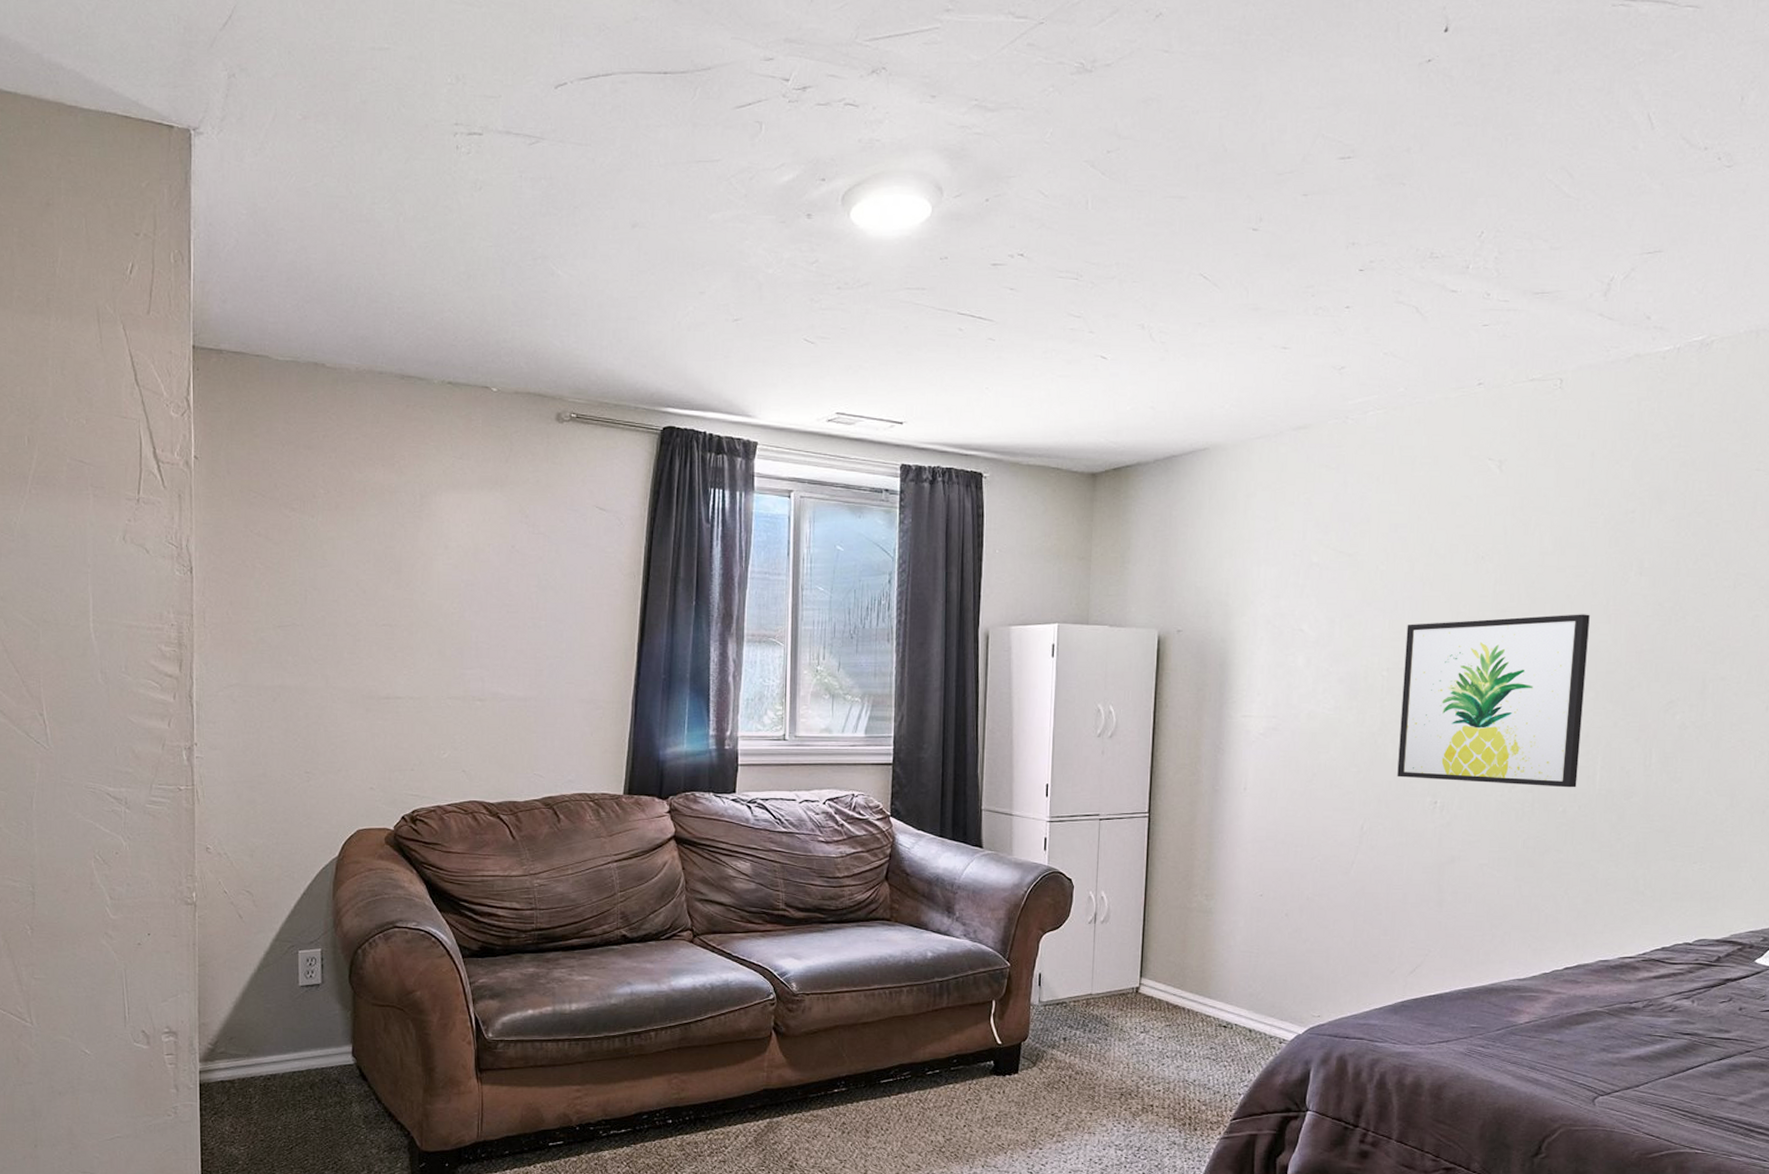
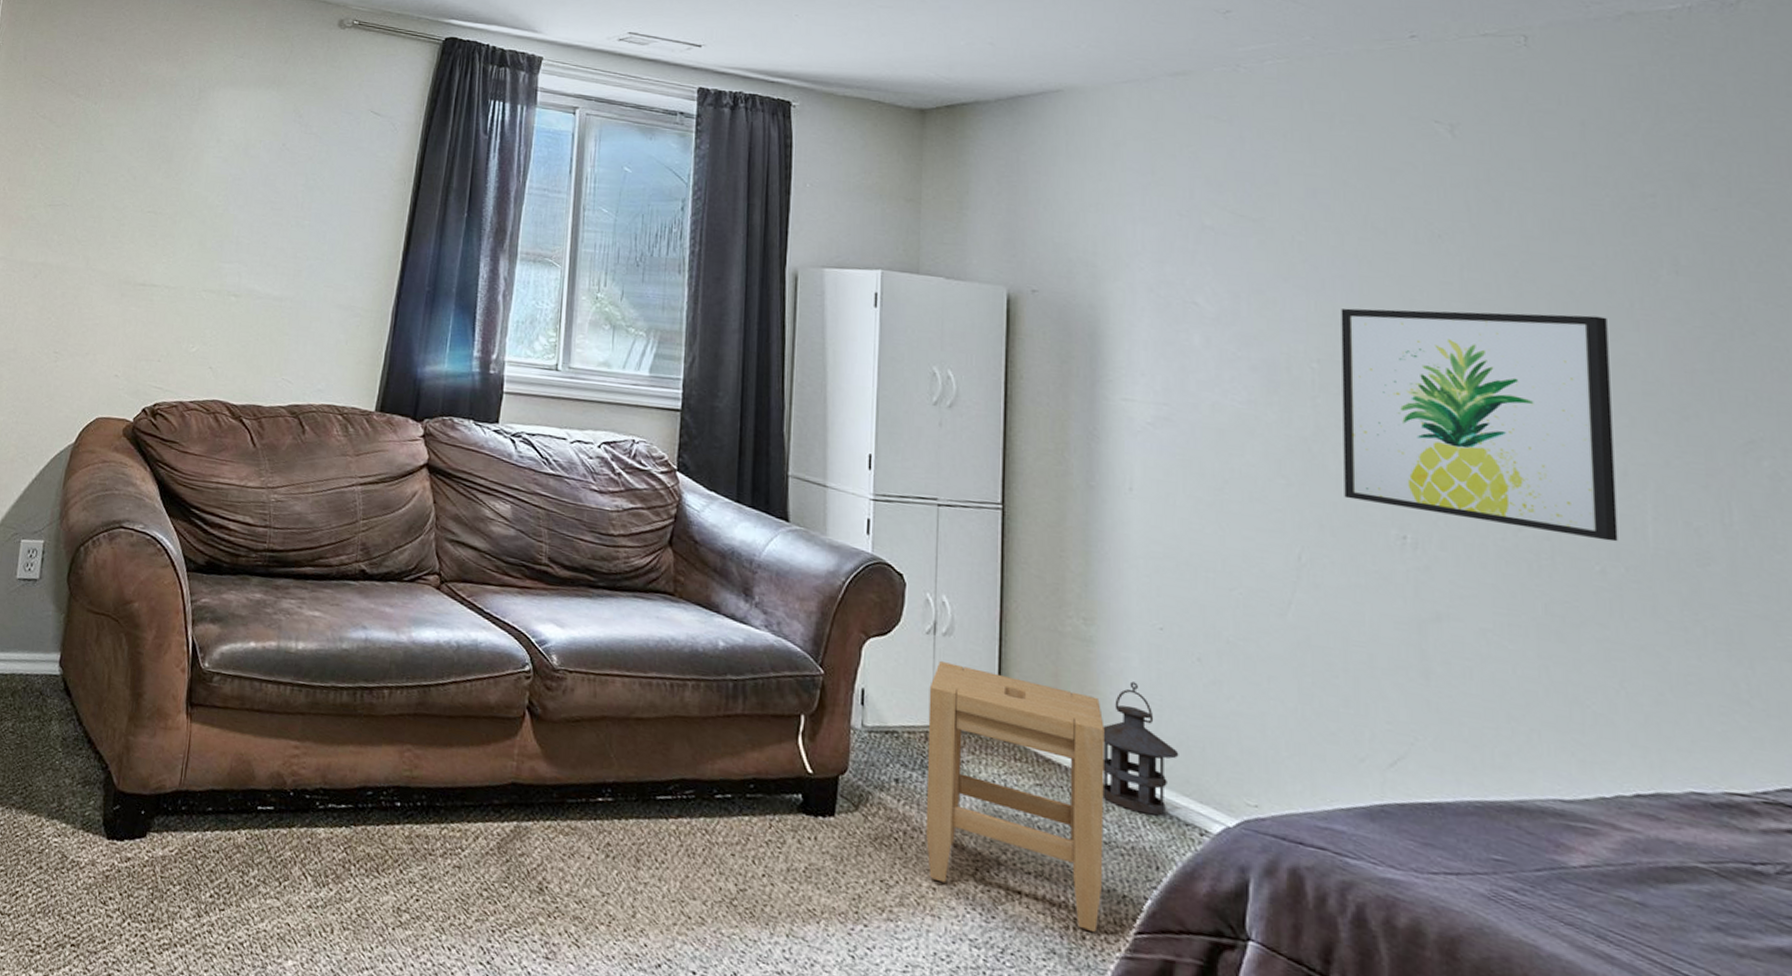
stool: none [1086,944,1217,1124] -> present [926,661,1105,932]
lantern: none [1213,938,1269,1034] -> present [1102,681,1179,816]

